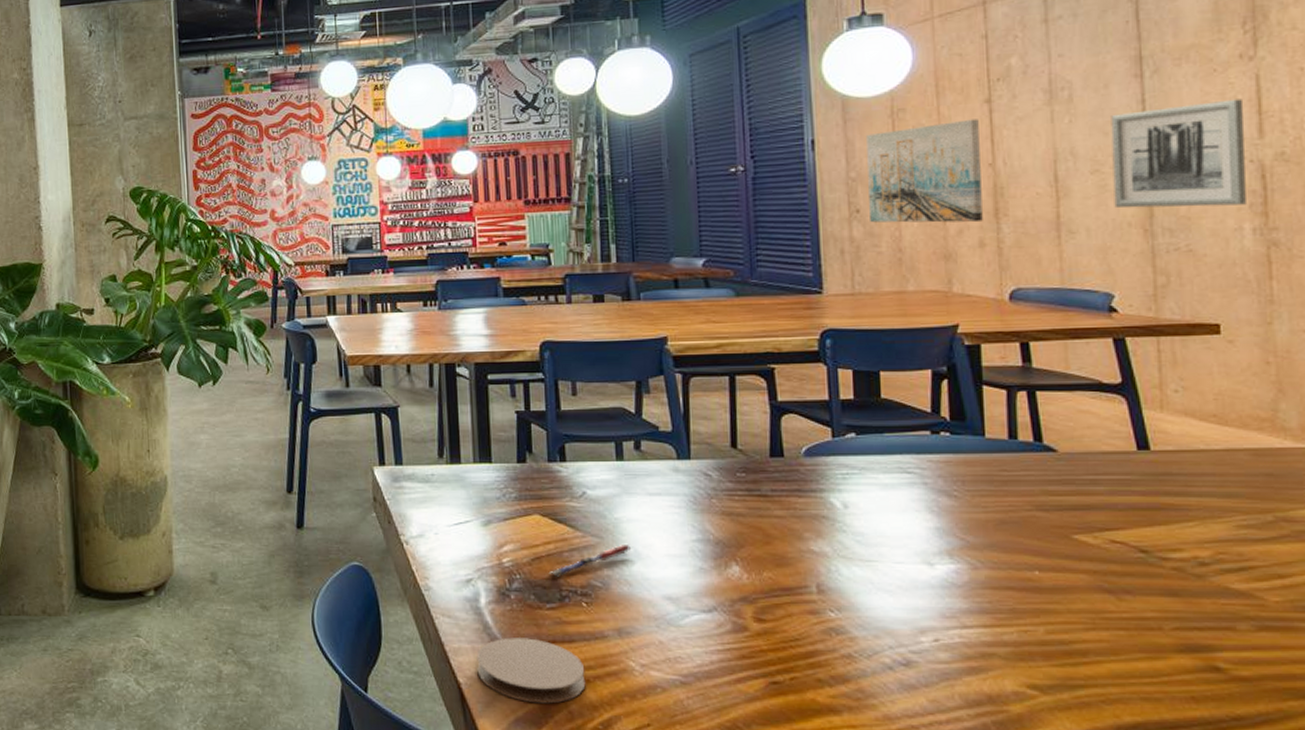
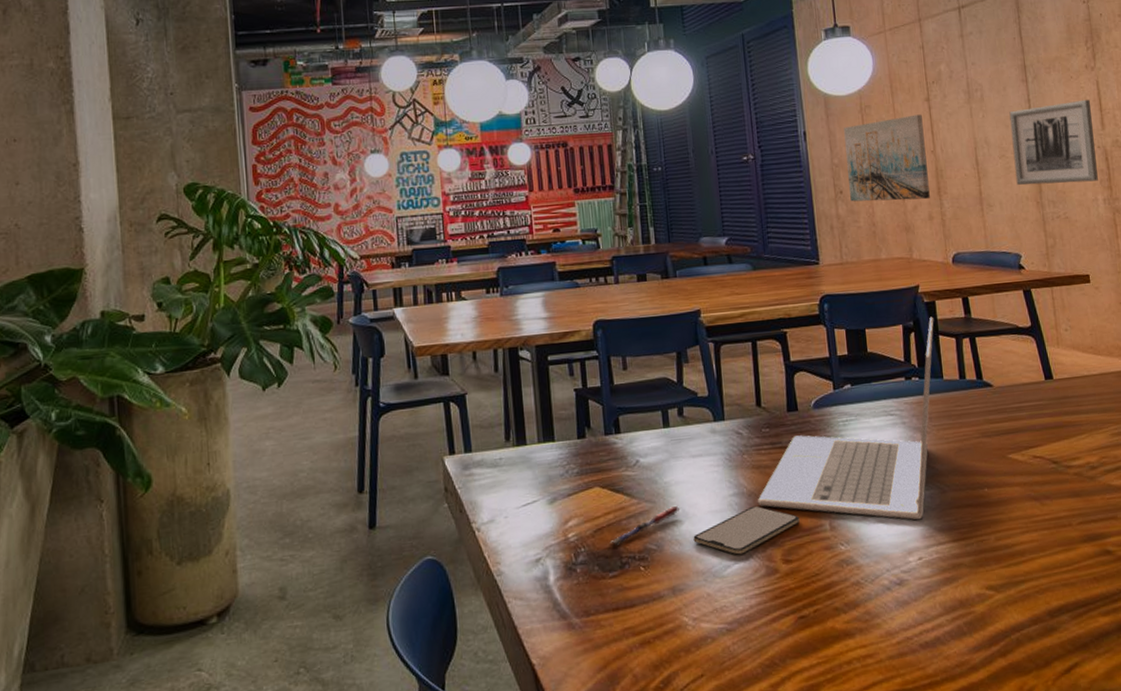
coaster: present [476,637,586,704] -> none [548,608,647,673]
smartphone: none [645,555,778,605] -> present [693,505,800,555]
laptop: none [725,362,977,596] -> present [757,316,934,520]

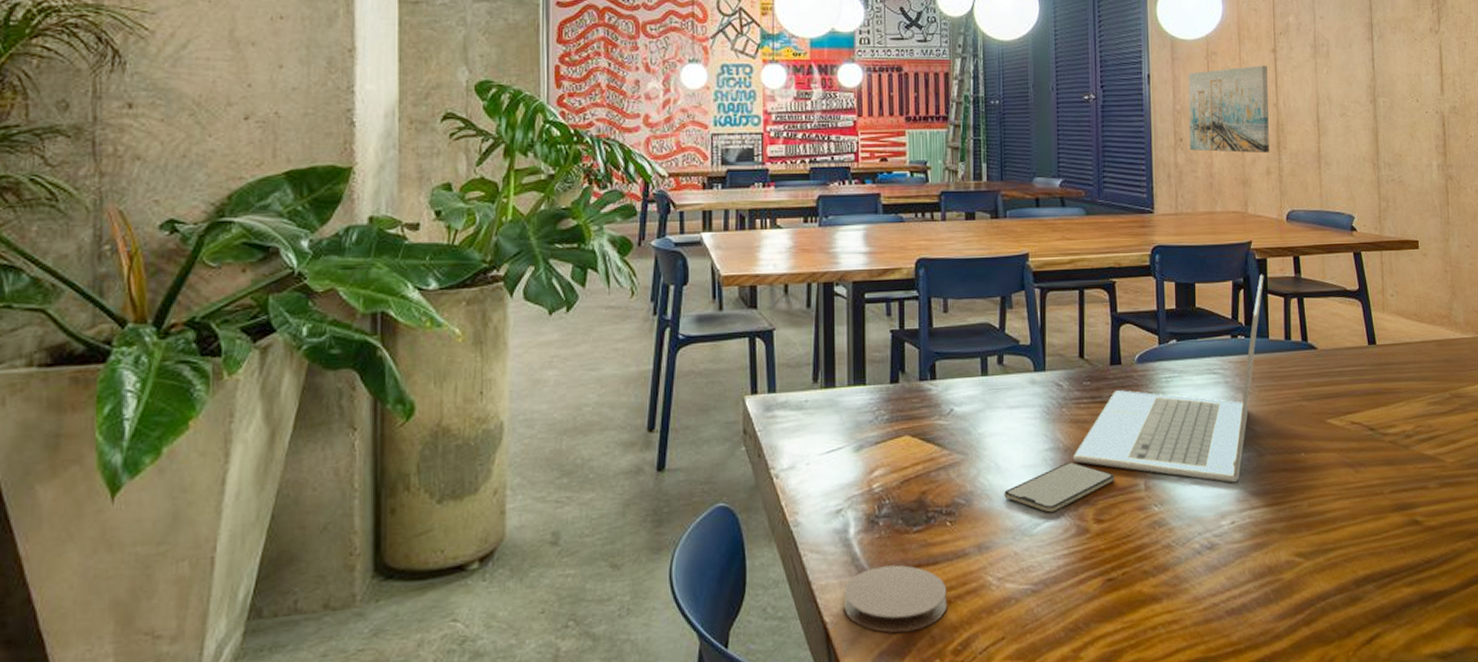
coaster: none [548,608,647,673] -> present [844,564,947,633]
pen: present [611,505,680,545] -> none [917,458,993,498]
wall art: present [1009,99,1098,186] -> none [1353,63,1434,147]

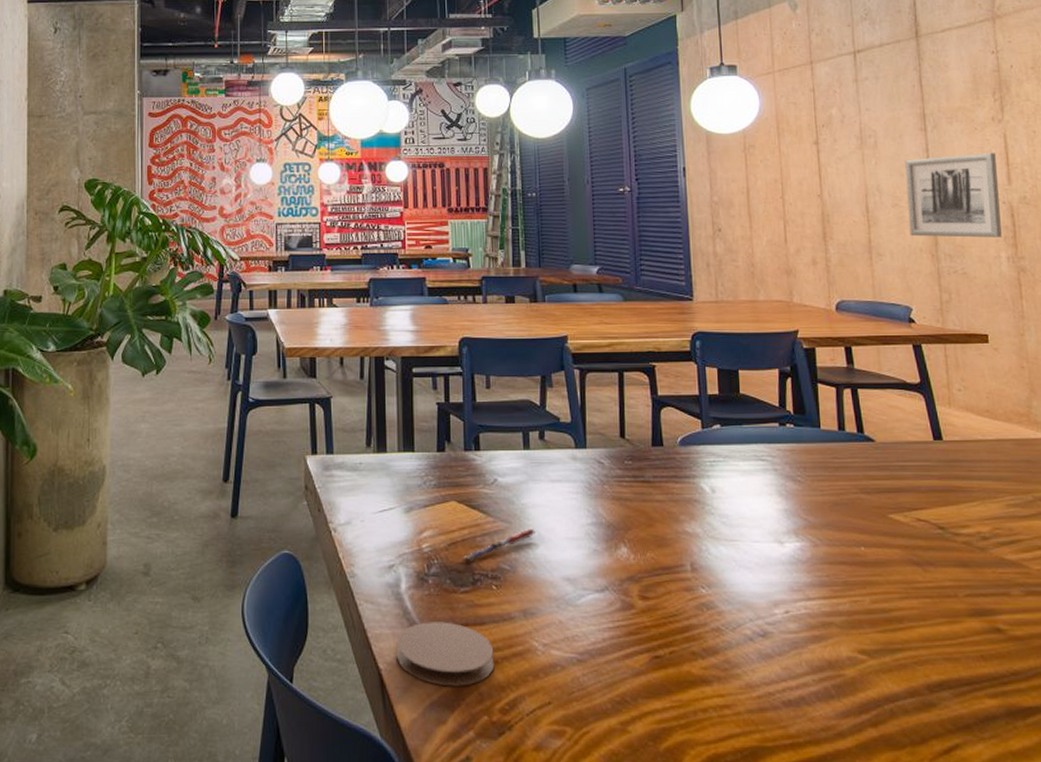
pen: none [917,458,993,498] -> present [464,528,536,561]
smartphone: present [1004,462,1115,513] -> none [548,538,659,585]
laptop: present [1072,274,1264,483] -> none [615,363,813,572]
wall art: present [1188,65,1269,154] -> none [725,157,815,244]
wall art: none [1353,63,1434,147] -> present [905,152,1002,238]

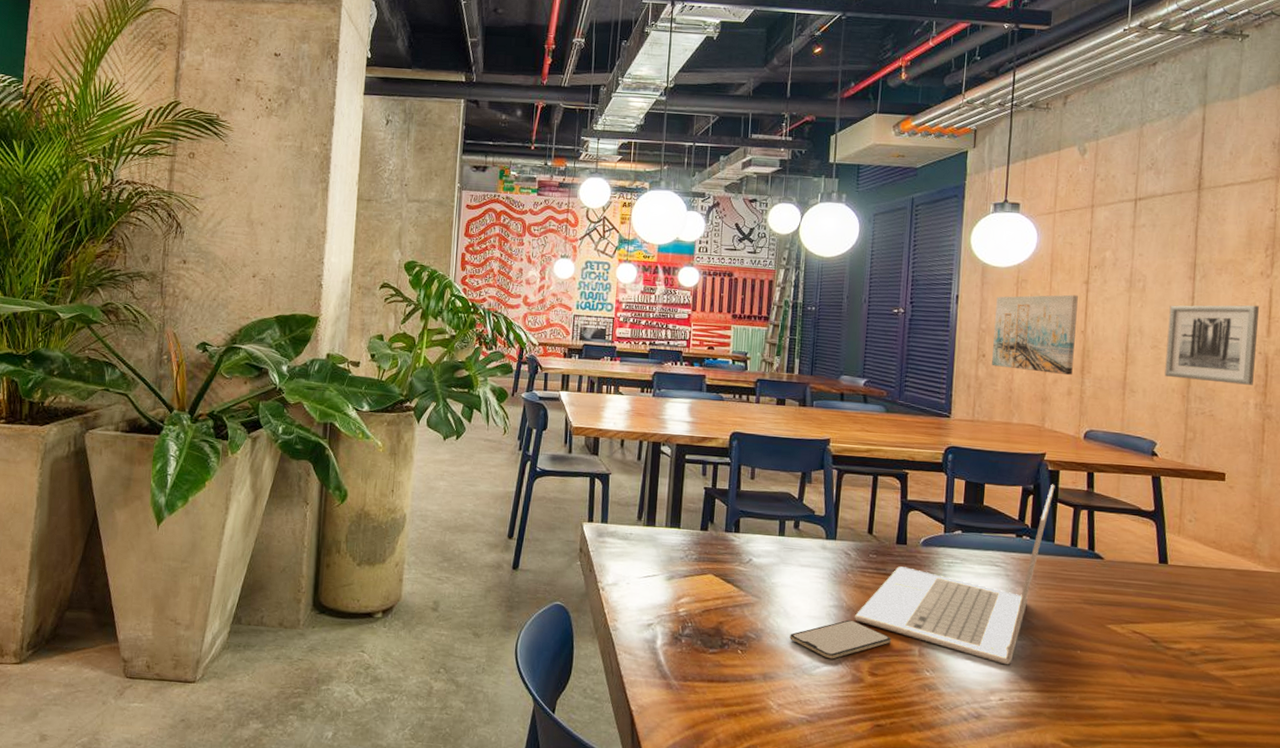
coaster: present [396,622,495,687] -> none [647,674,734,732]
pen: present [464,528,536,561] -> none [715,604,782,627]
smartphone: none [548,538,659,585] -> present [790,619,891,659]
laptop: none [615,363,813,572] -> present [854,484,1055,665]
wall art: none [725,157,815,244] -> present [992,294,1078,376]

